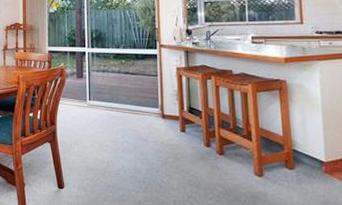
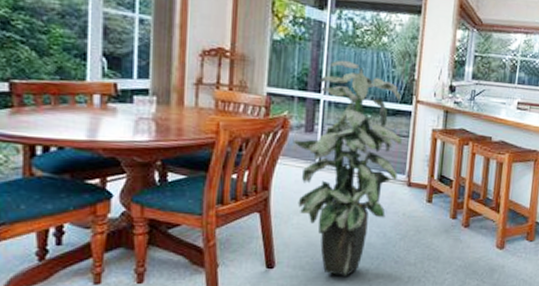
indoor plant: none [69,20,152,198] -> present [292,60,402,276]

